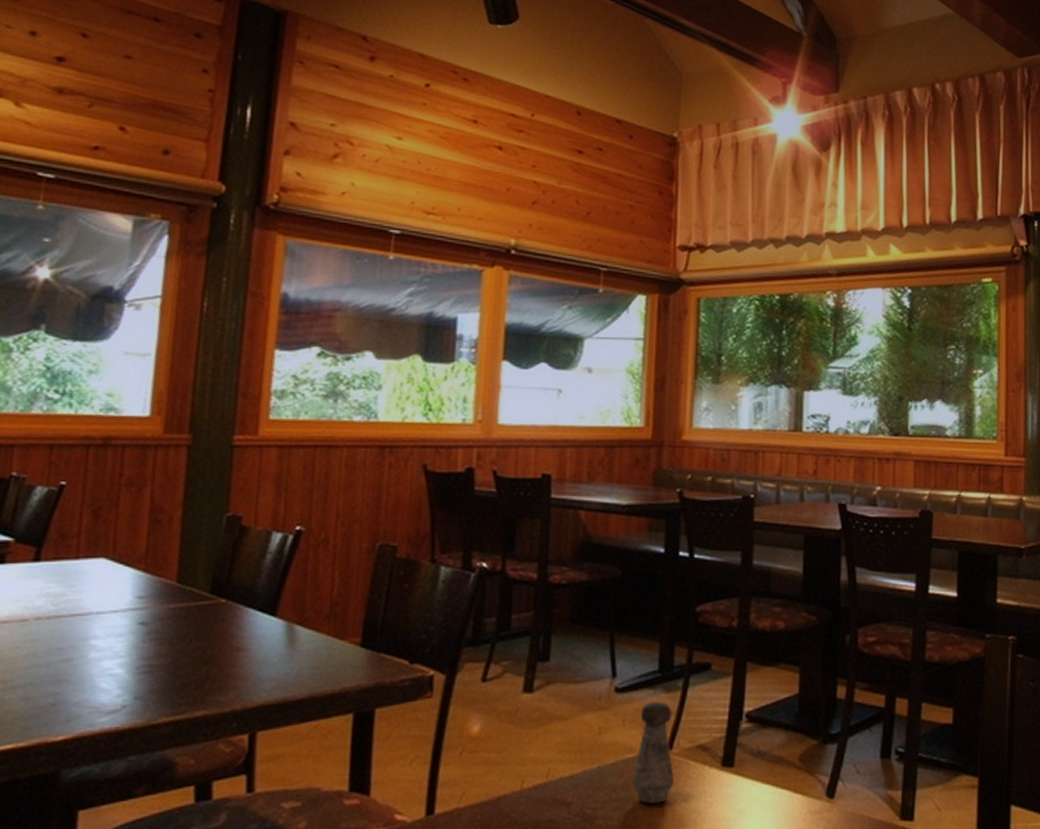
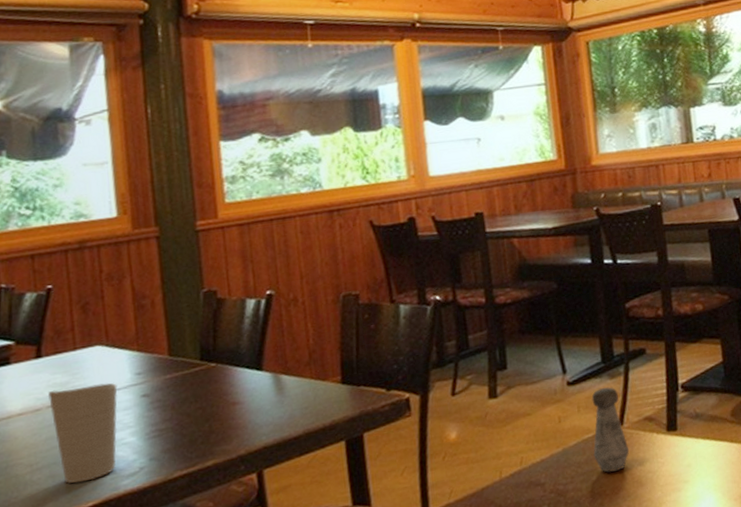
cup: none [37,600,115,711] -> present [48,383,118,484]

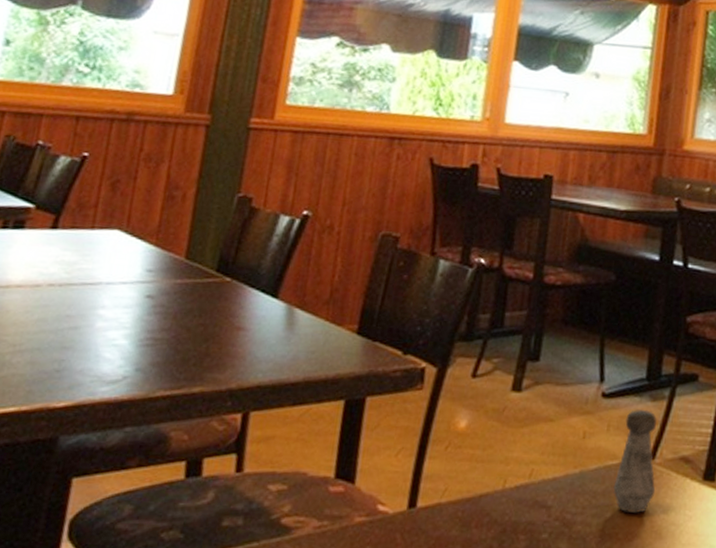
cup: present [48,383,118,484] -> none [43,267,125,378]

